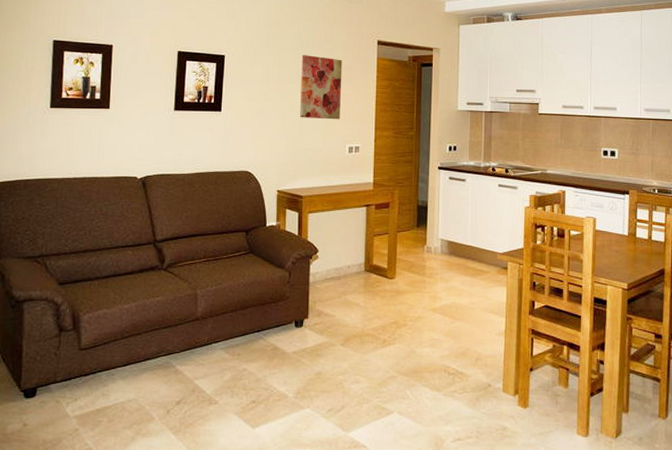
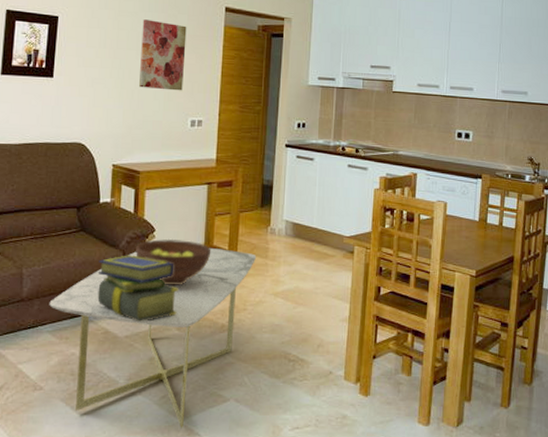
coffee table: none [222,266,415,440] -> present [49,247,257,428]
stack of books: none [266,275,341,338] -> present [97,255,178,322]
fruit bowl: none [301,258,371,303] -> present [136,238,211,285]

